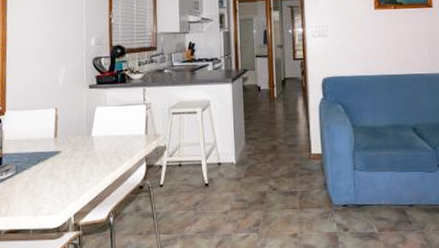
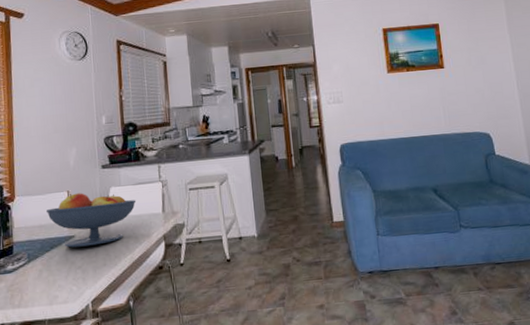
fruit bowl: none [34,111,121,163] -> present [45,193,137,248]

